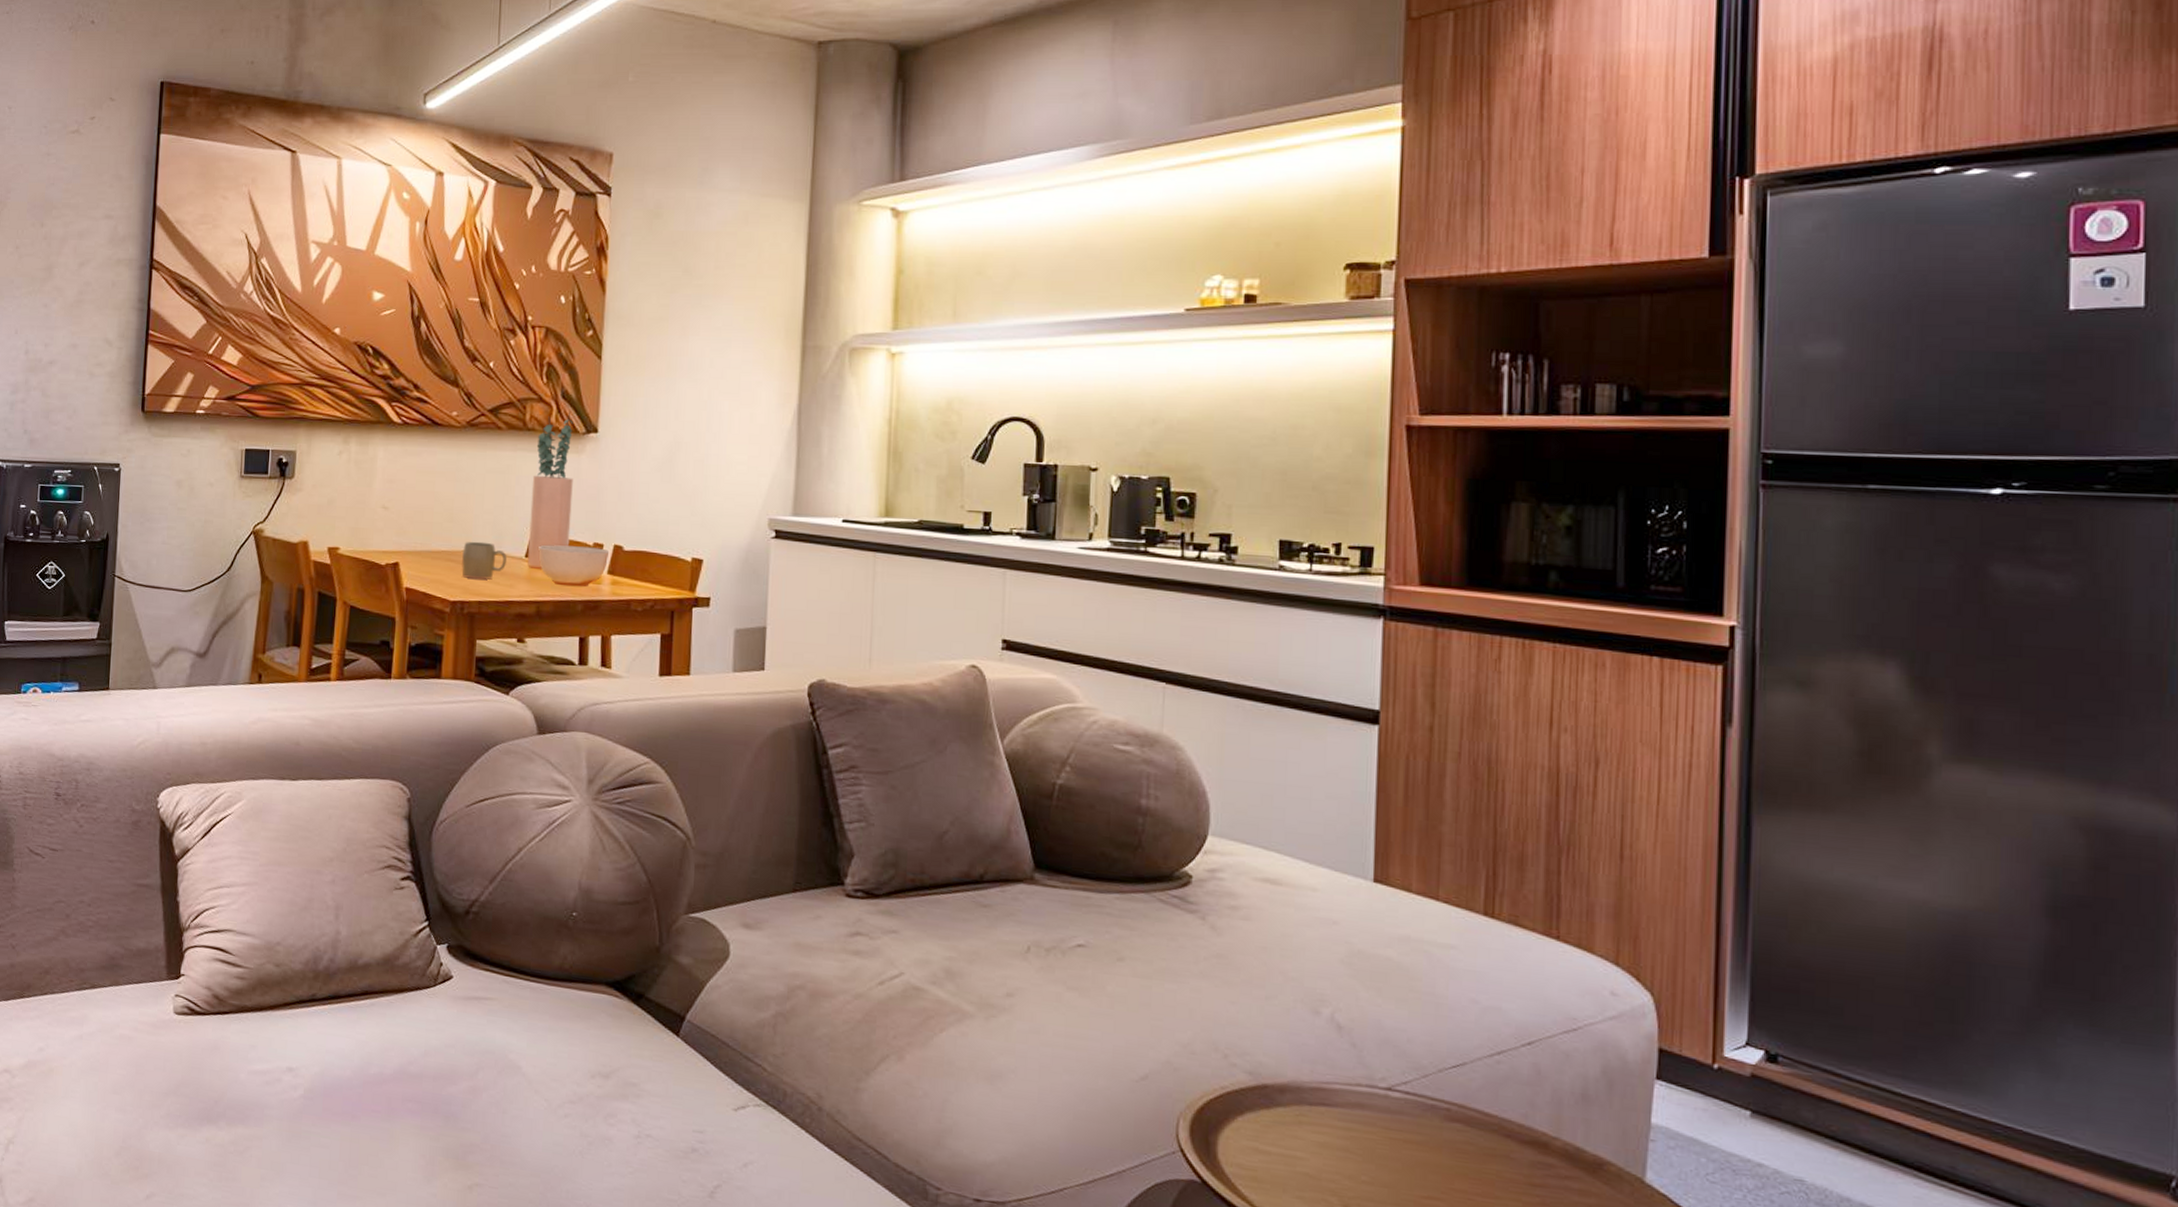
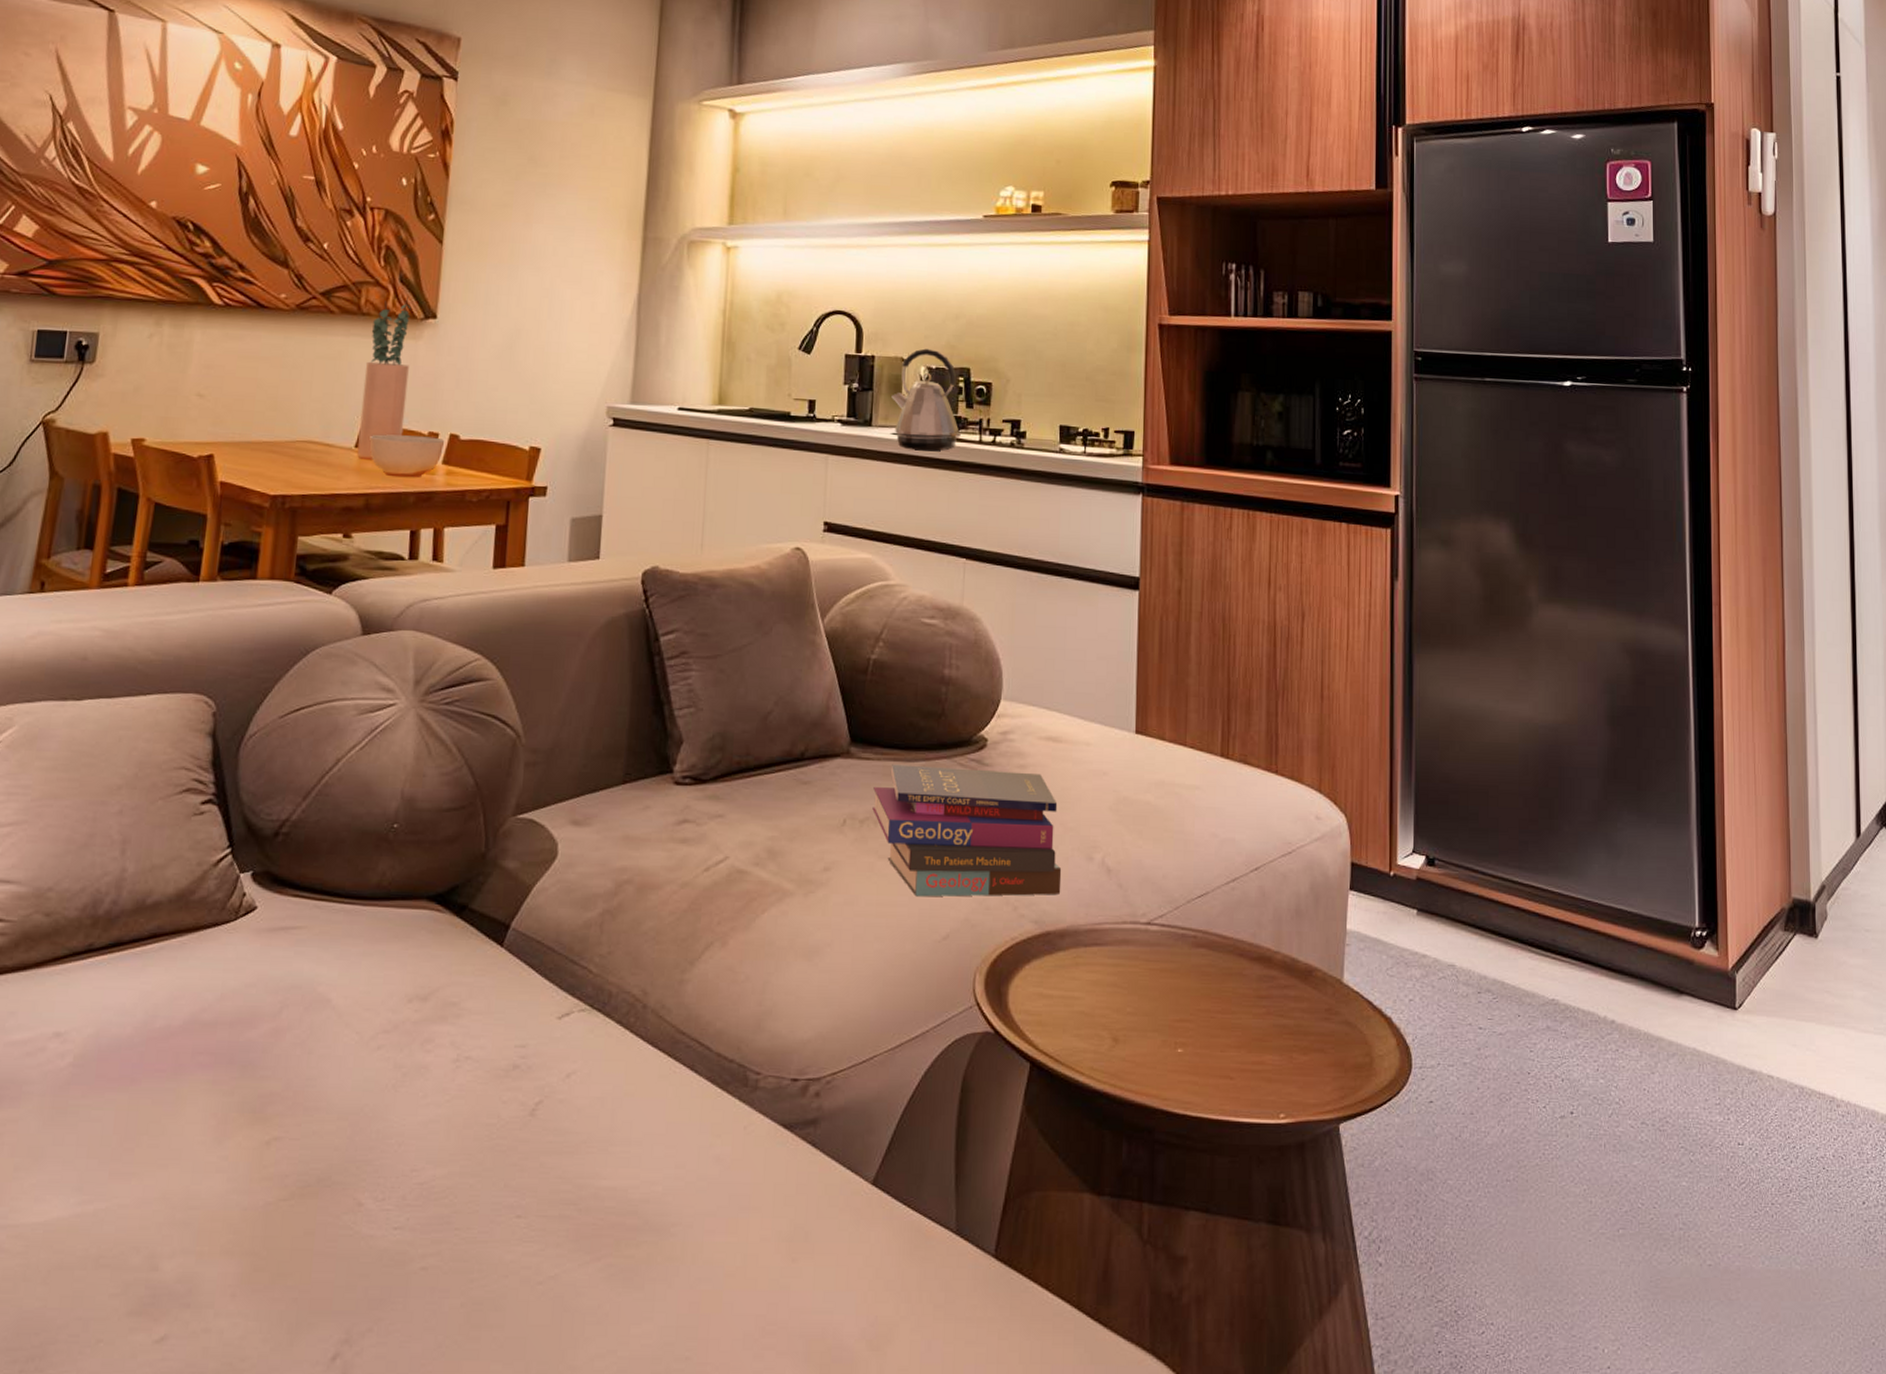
mug: present [461,541,508,580] -> none [284,431,336,472]
books: none [1060,894,1282,1047] -> present [872,764,1062,897]
kettle: none [1077,456,1159,568] -> present [891,348,961,452]

